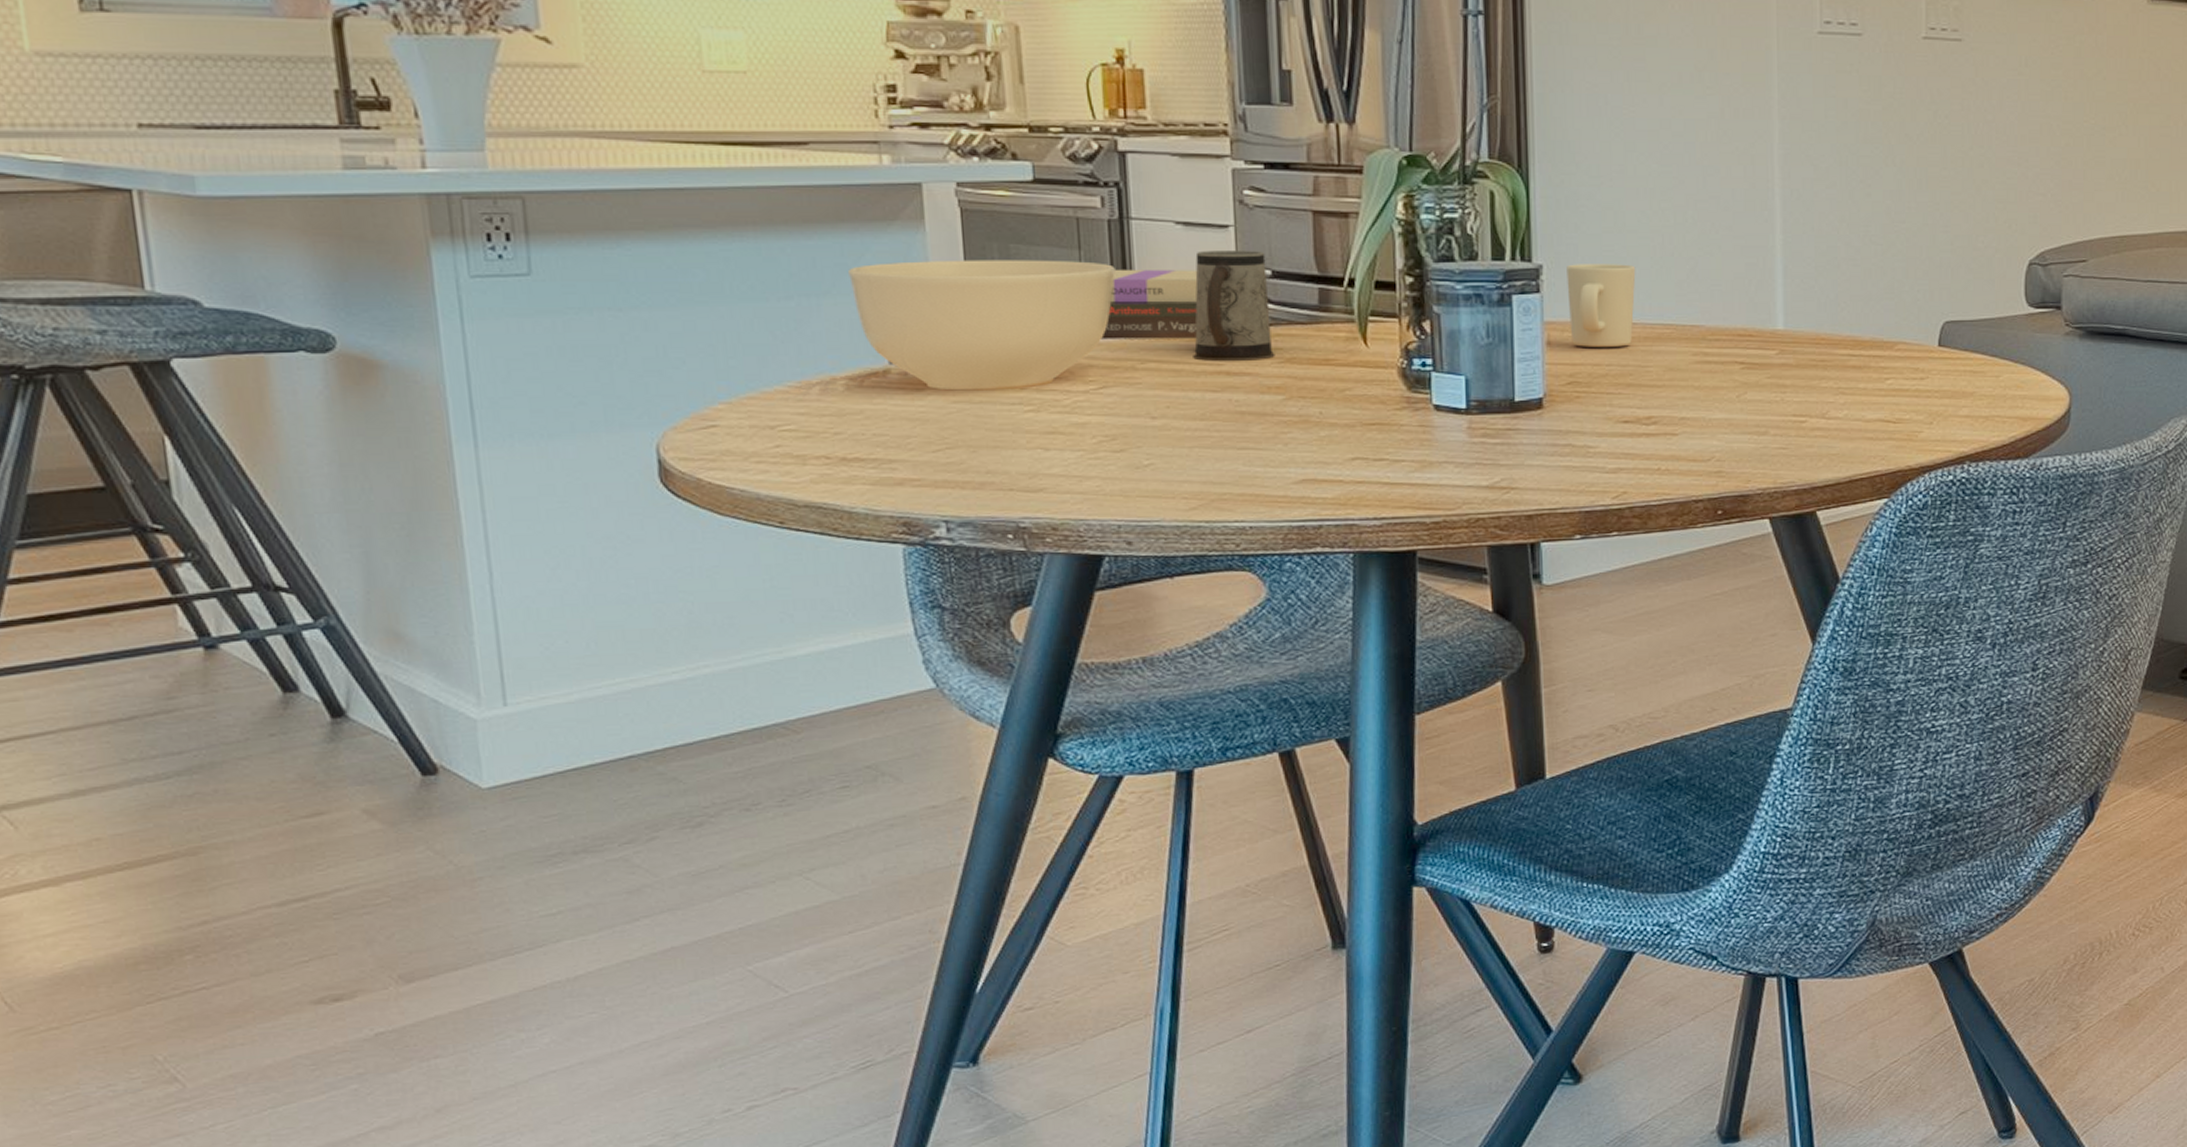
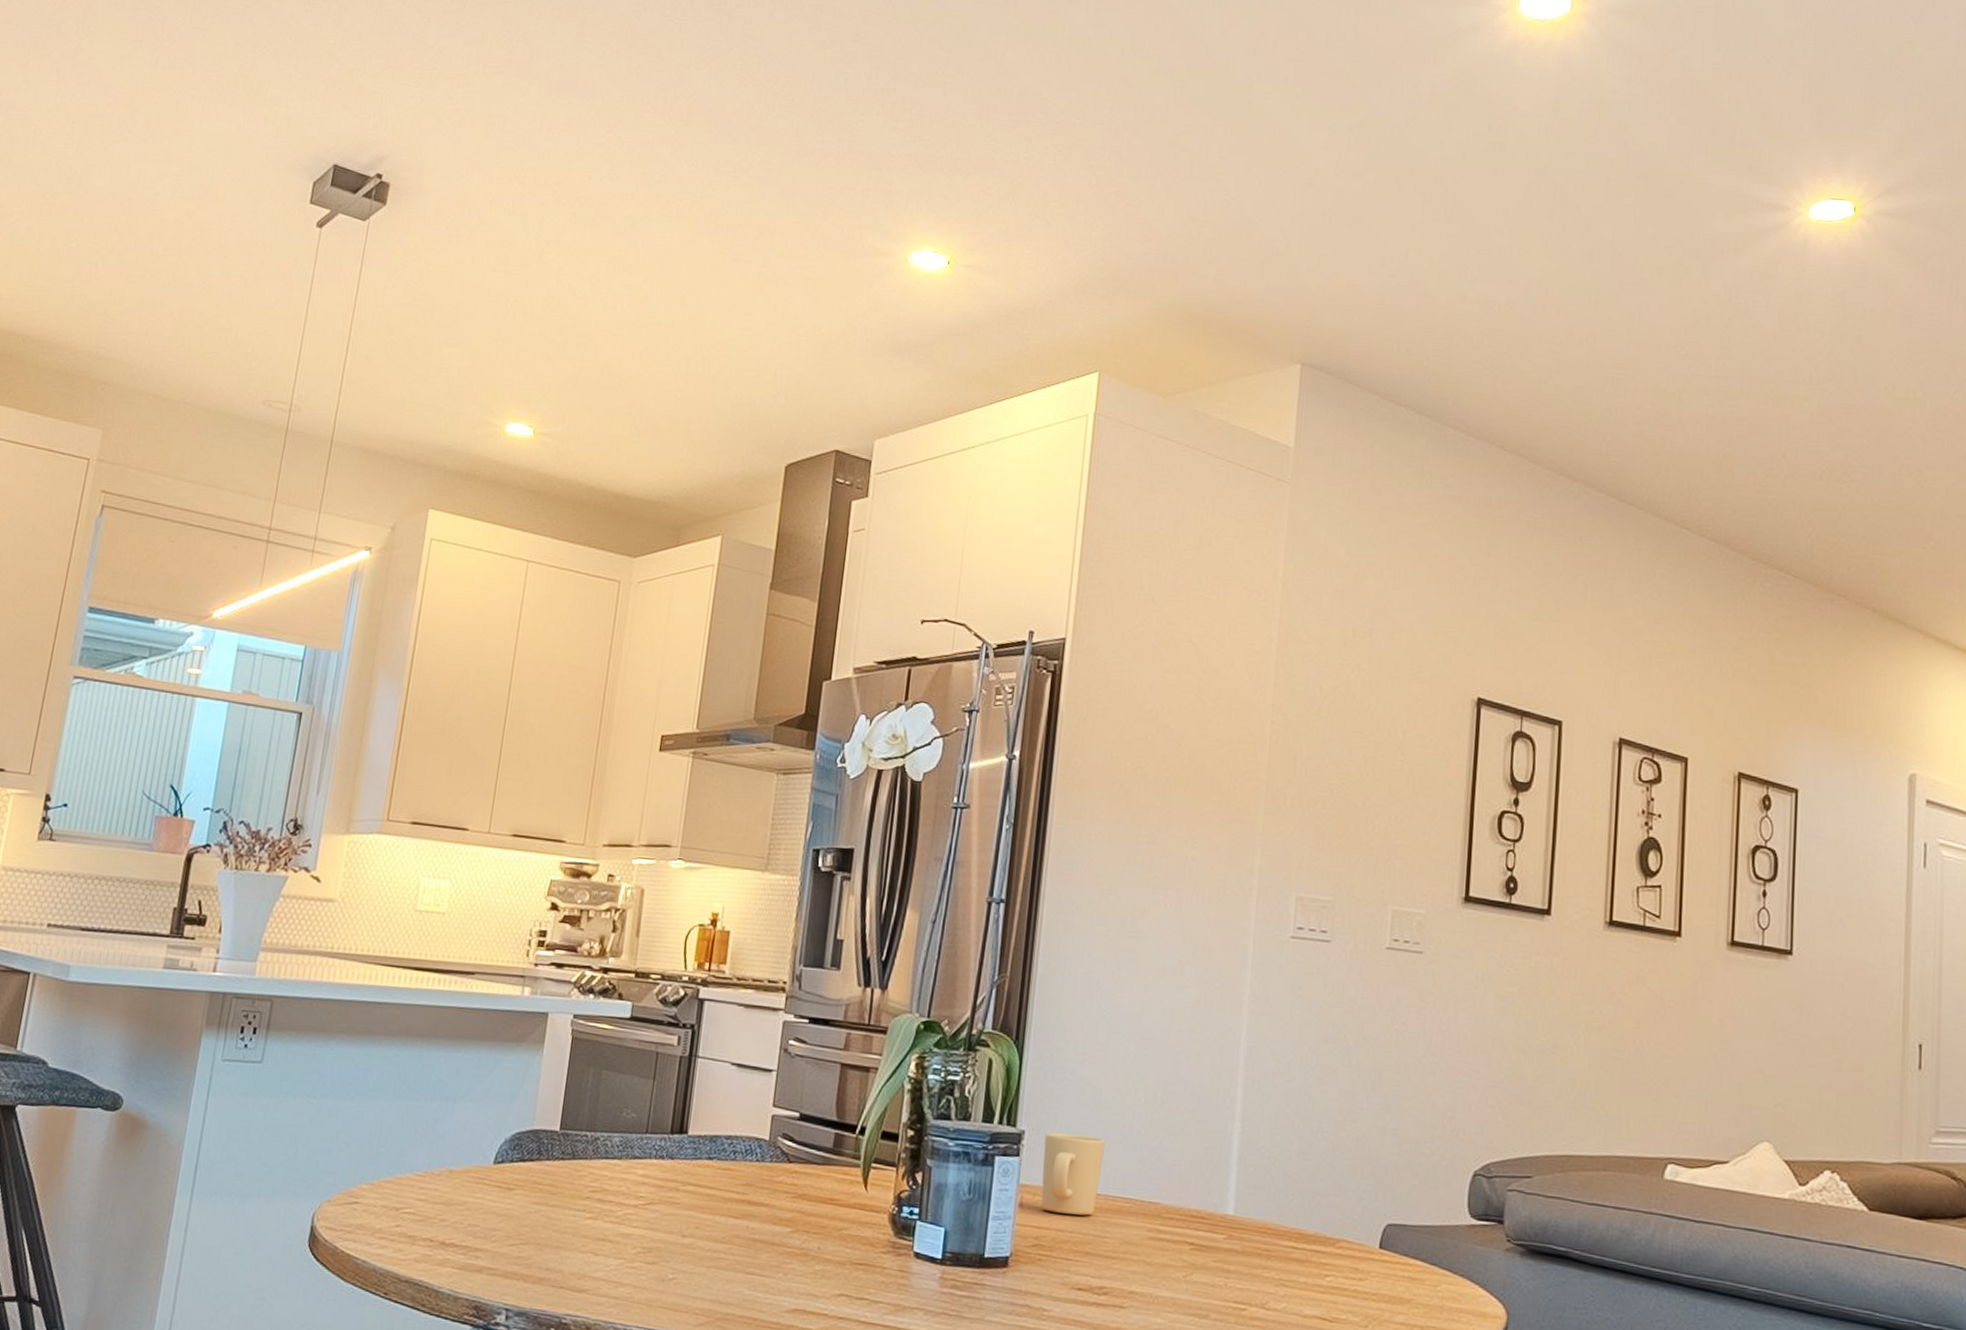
bowl: present [848,260,1116,391] -> none [479,1077,678,1198]
books: present [1101,270,1198,339] -> none [656,1101,742,1168]
mug: present [1193,251,1275,362] -> none [724,1090,797,1194]

